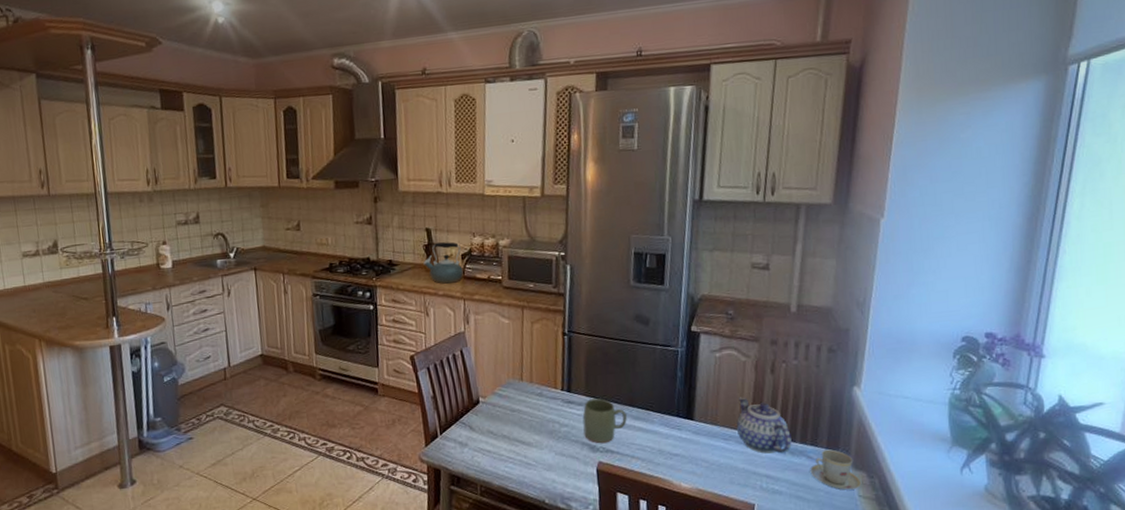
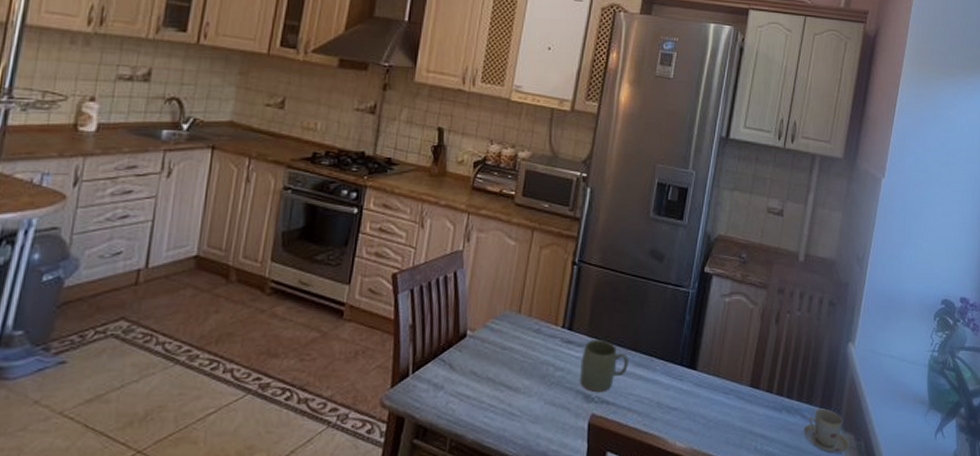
kettle: present [423,242,464,284] -> none [428,145,474,193]
teapot: present [736,397,792,454] -> none [737,347,789,411]

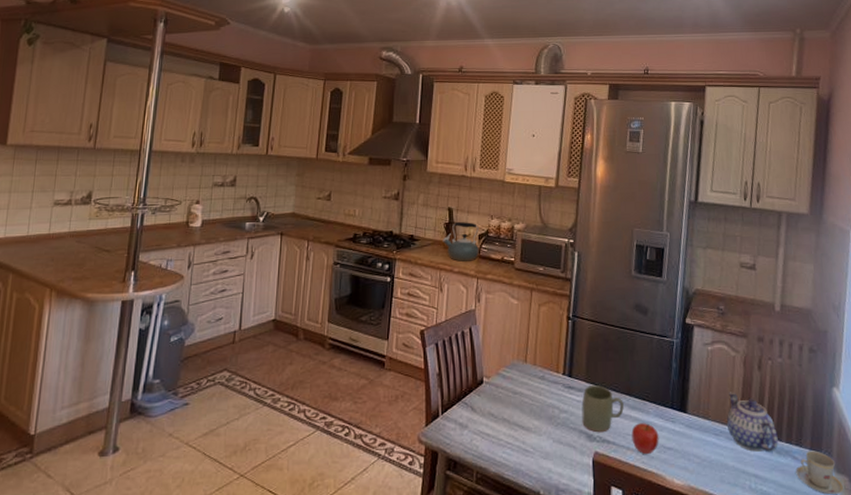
kettle: none [428,145,474,193] -> present [442,222,479,262]
fruit: none [634,381,664,415] -> present [631,423,659,454]
teapot: none [737,347,789,411] -> present [726,392,778,453]

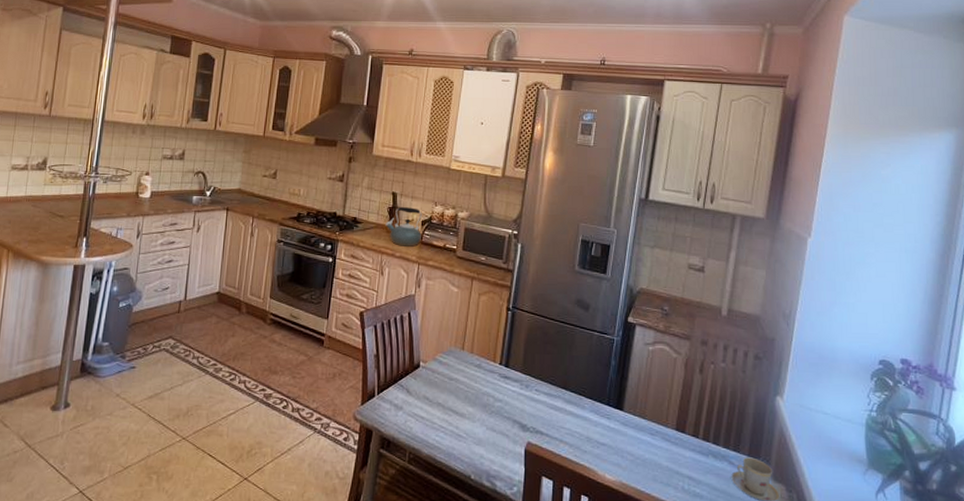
mug: present [581,385,624,432] -> none [516,377,559,423]
fruit: present [631,423,659,454] -> none [565,417,593,448]
teapot: present [726,392,778,453] -> none [663,393,715,456]

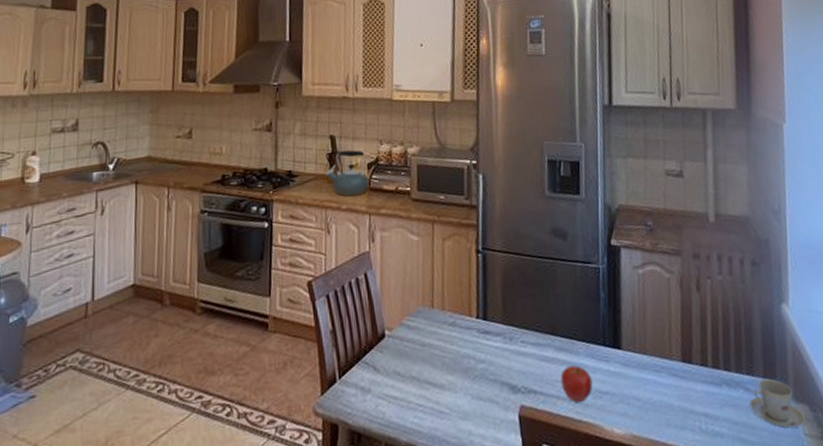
fruit: none [565,417,593,448] -> present [560,365,593,403]

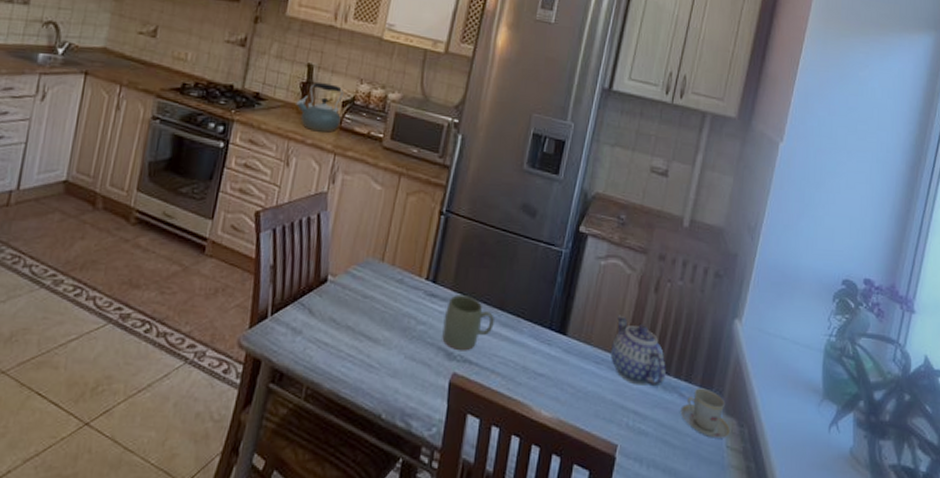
mug: none [500,326,550,382] -> present [442,295,494,350]
fruit: present [560,365,593,403] -> none [498,343,531,379]
teapot: none [666,319,728,387] -> present [610,315,666,387]

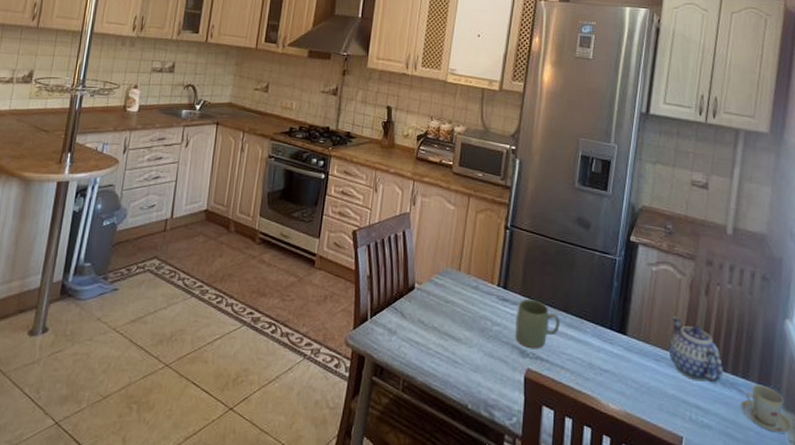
kettle: present [296,83,343,133] -> none [380,121,417,162]

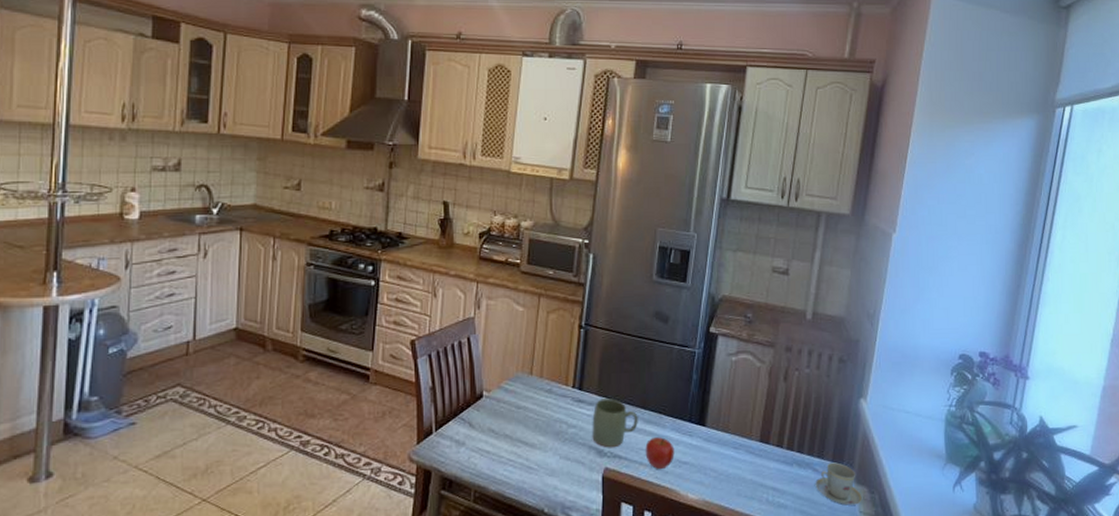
fruit: none [567,342,596,375] -> present [645,437,675,469]
teapot: present [668,316,723,383] -> none [746,404,799,465]

